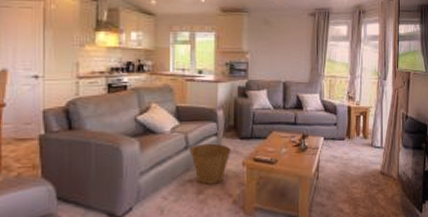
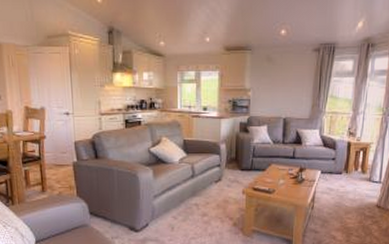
basket: present [189,143,231,184] -> none [195,173,233,208]

